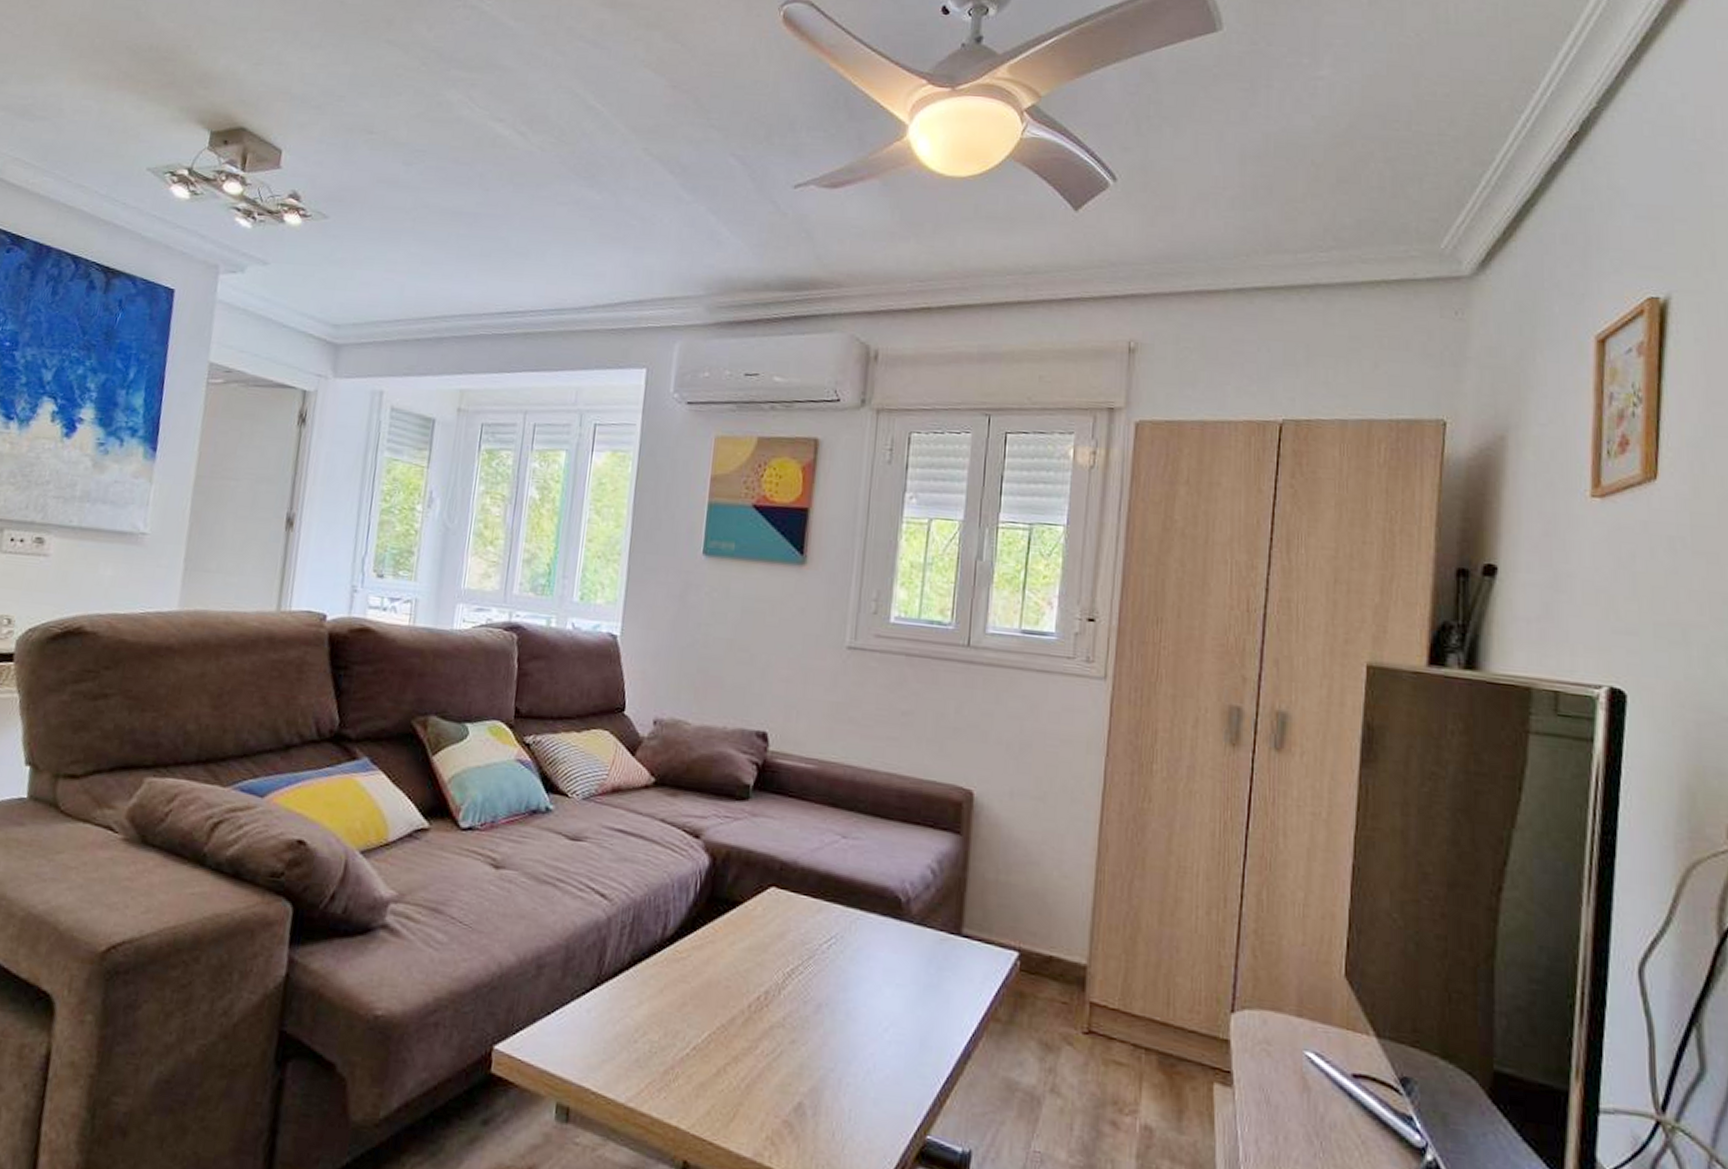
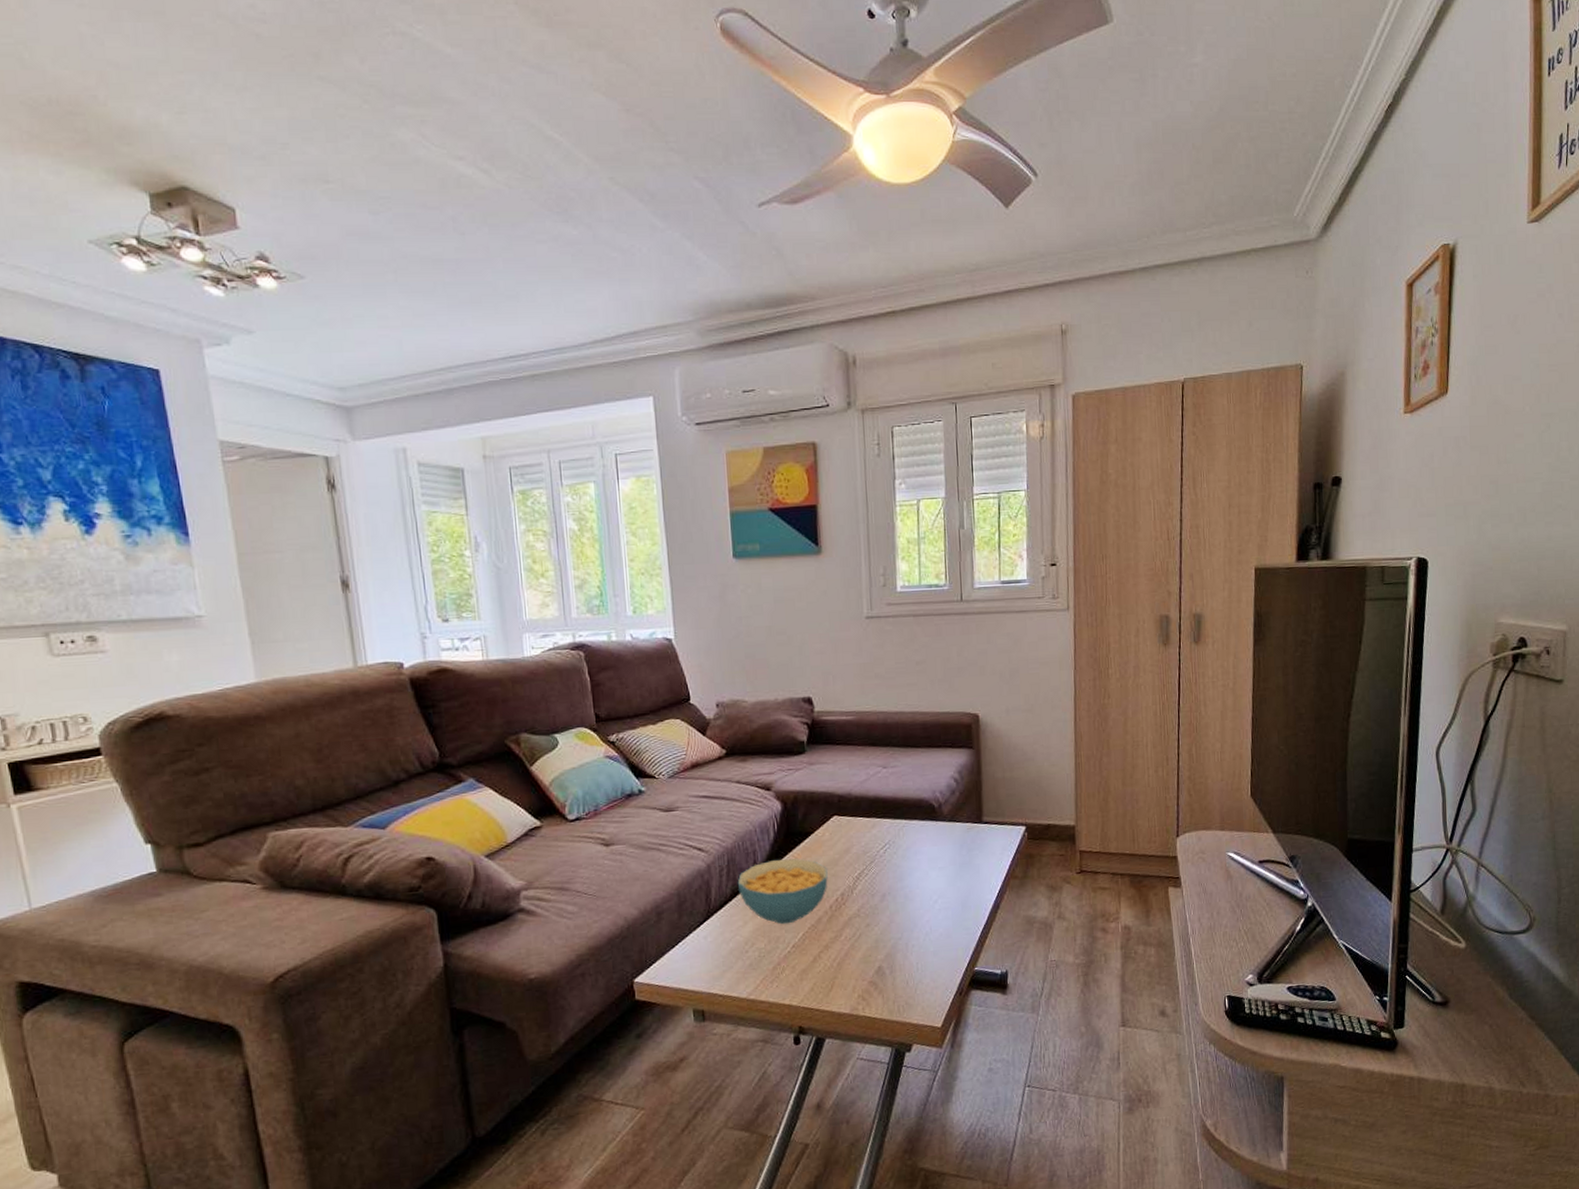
cereal bowl: none [639,928,753,1017] -> present [737,858,828,925]

